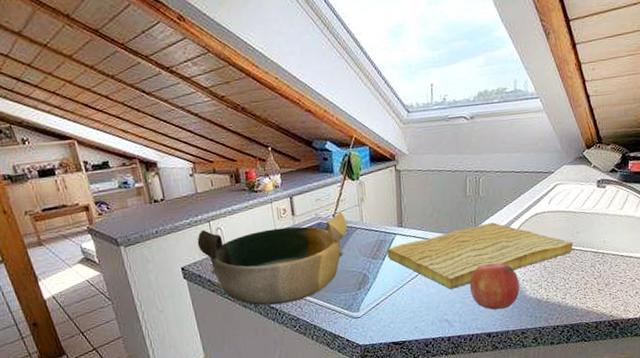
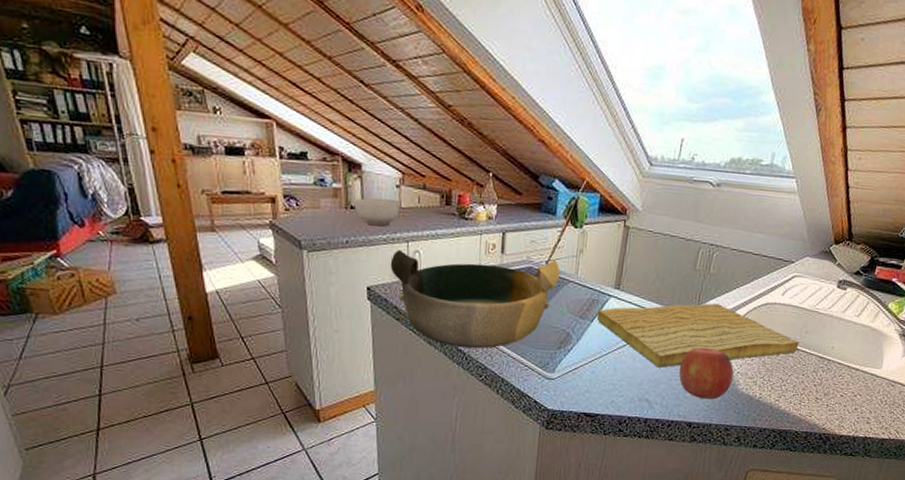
bowl: none [156,187,197,214] -> present [354,197,400,227]

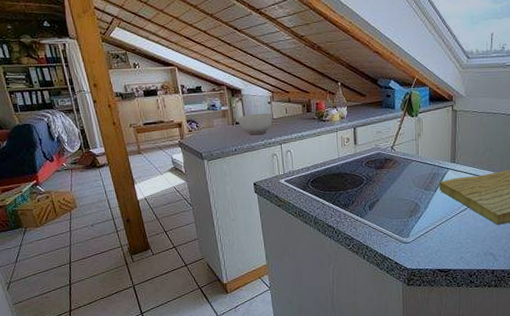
cooking pot: present [390,250,561,349] -> none [269,144,404,224]

